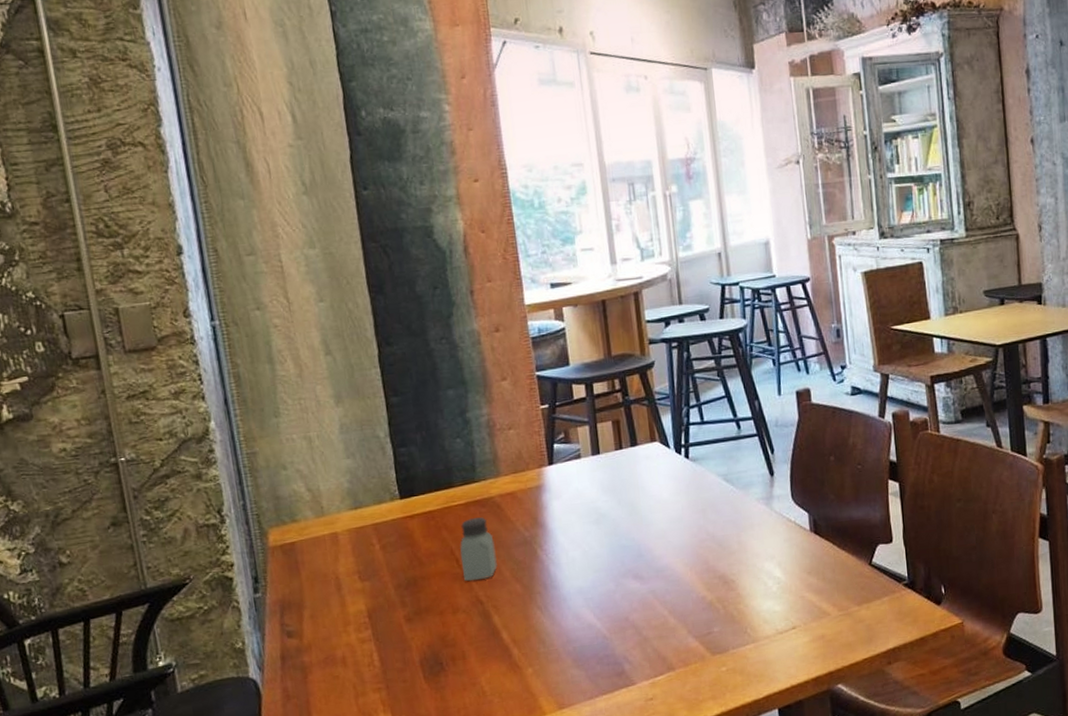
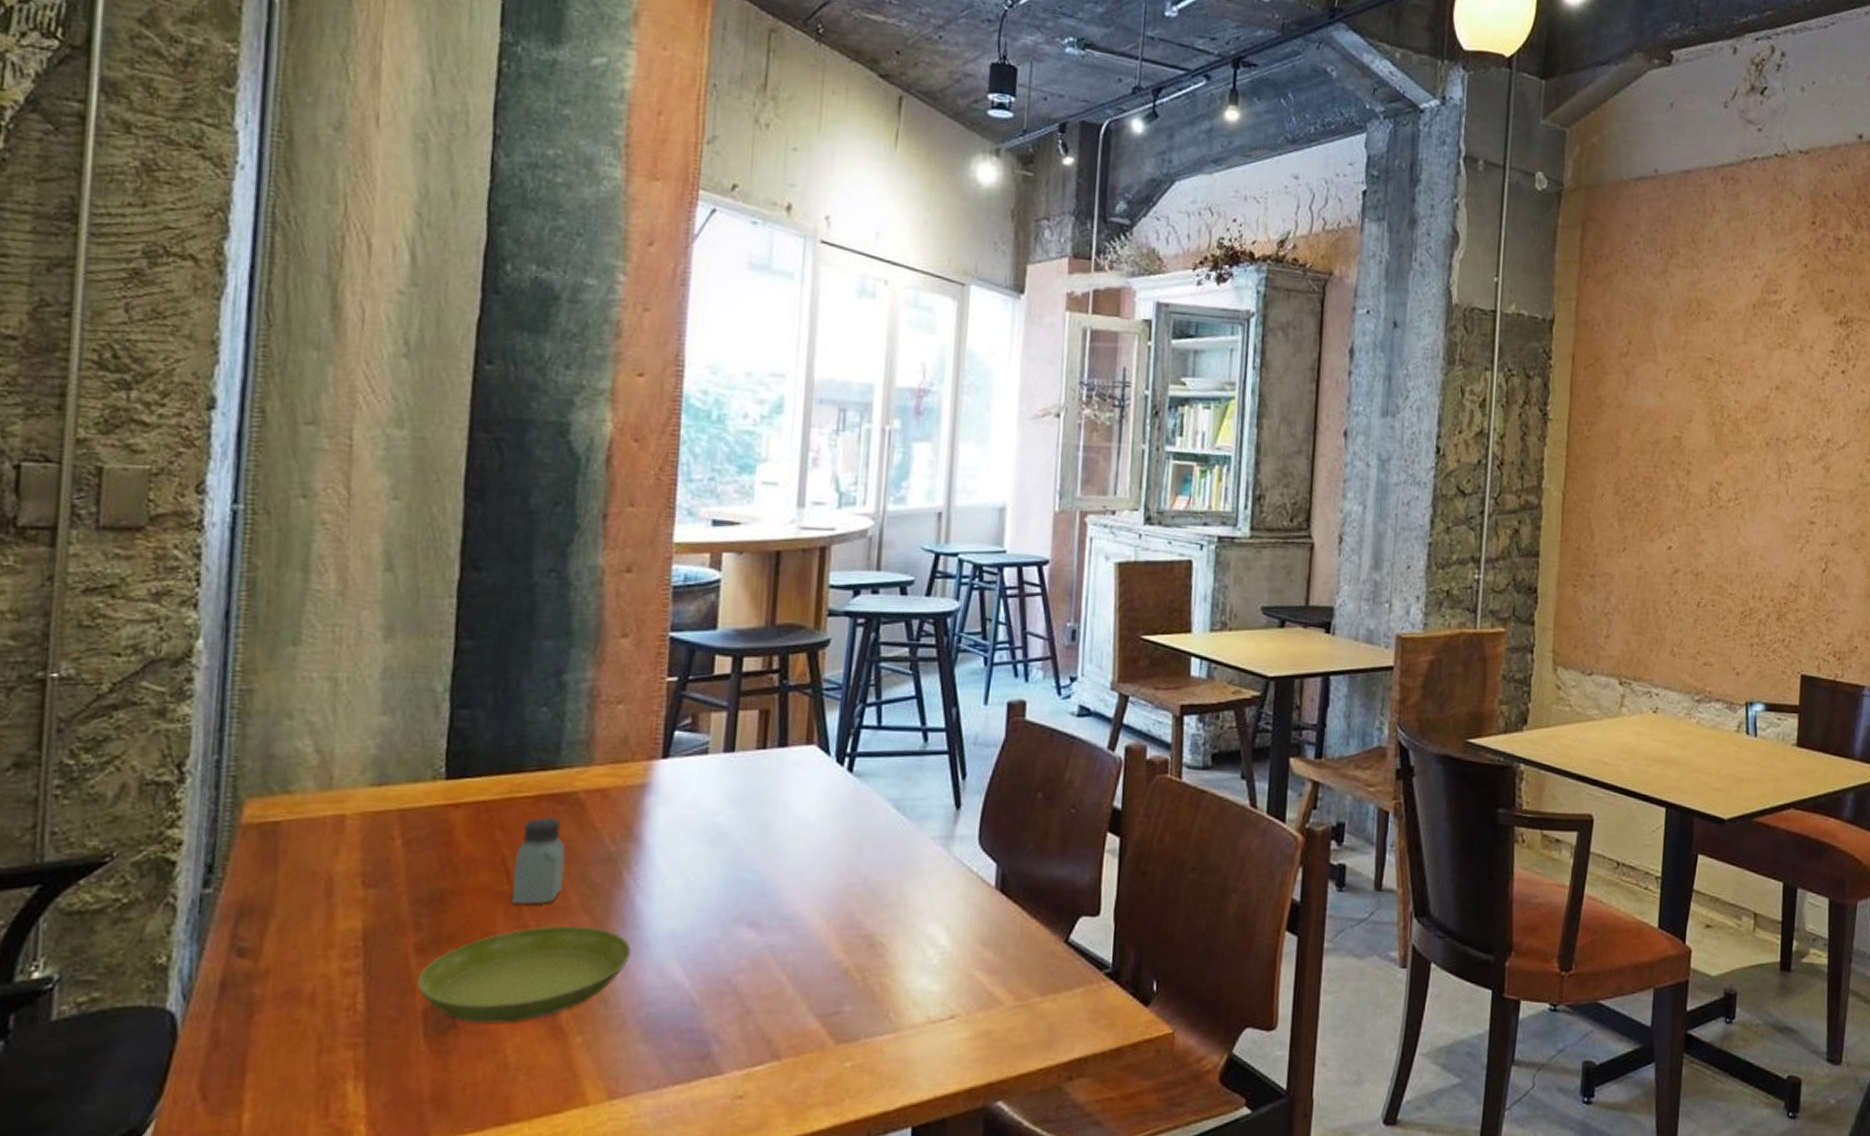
saucer: none [411,591,555,666] -> present [416,927,632,1024]

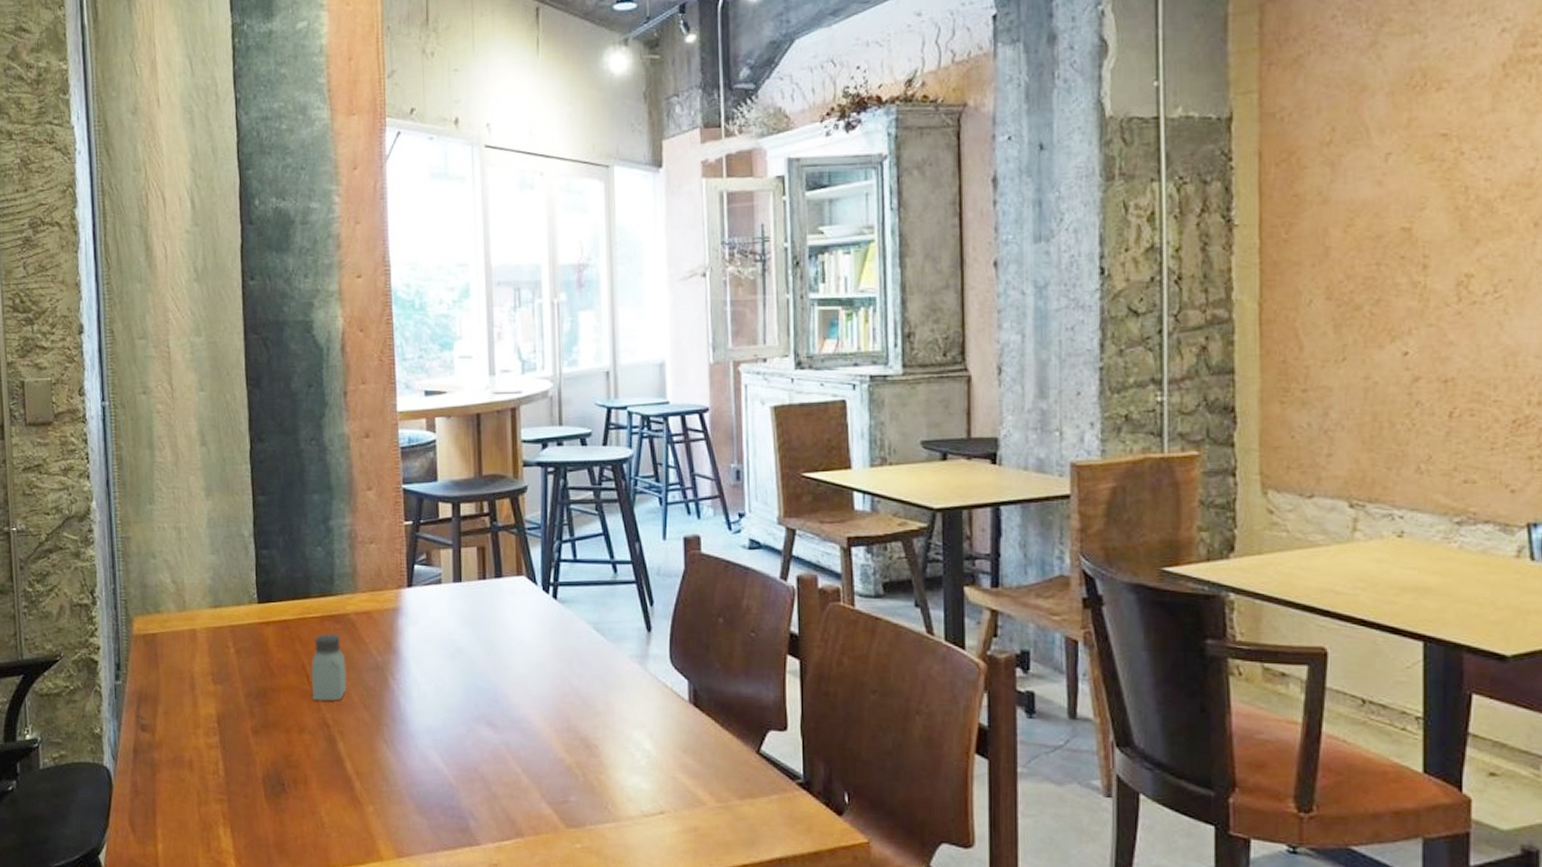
saucer: present [416,927,632,1024] -> none [256,719,402,792]

